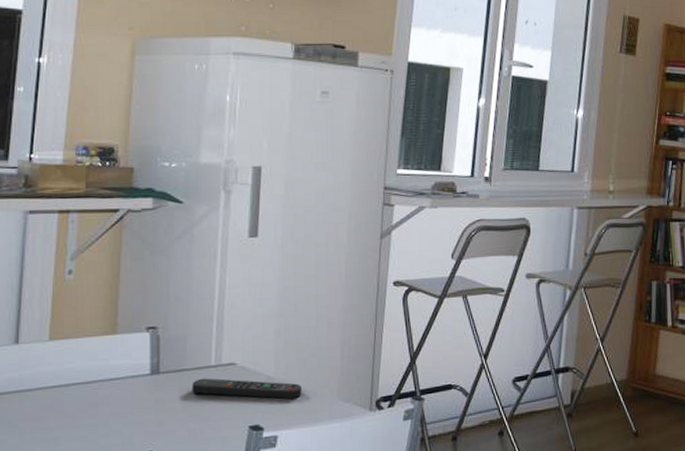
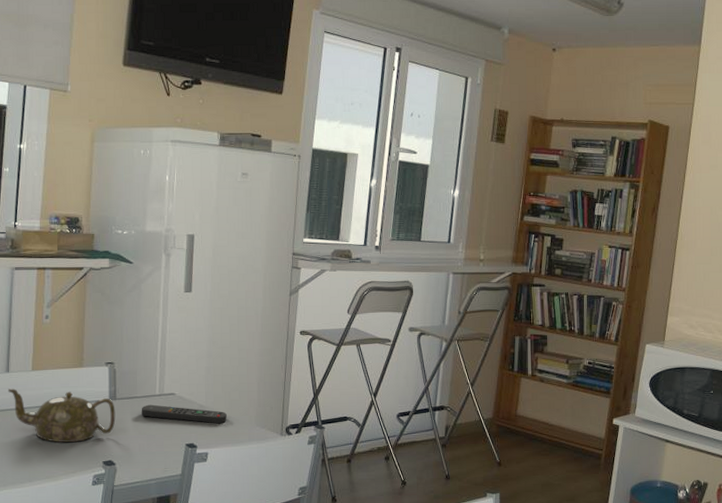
teapot: none [16,363,159,431] -> present [7,387,116,442]

